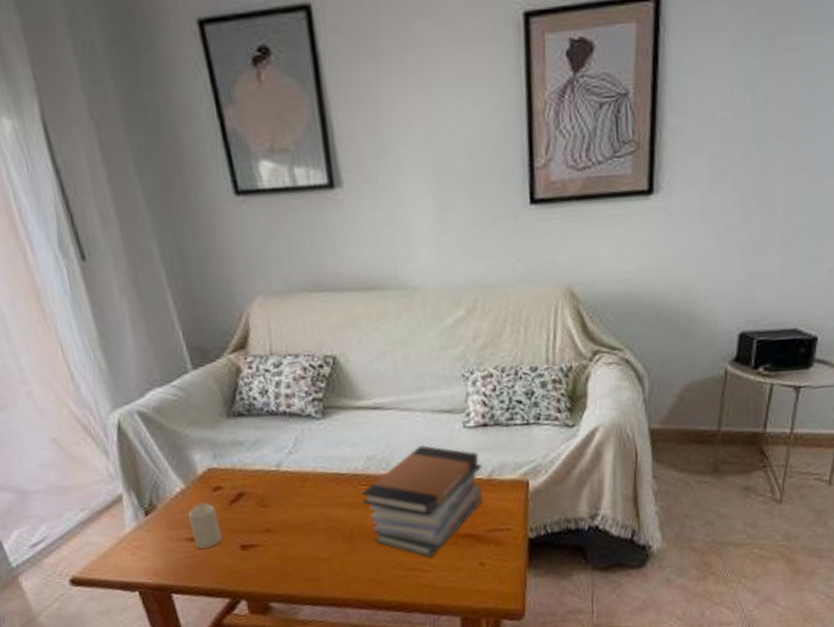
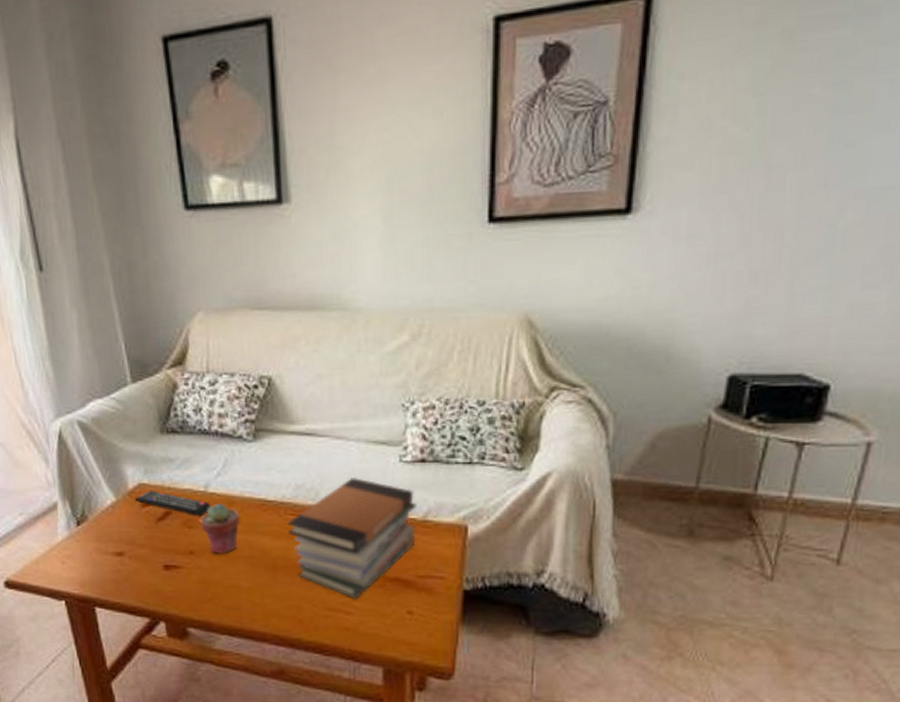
candle: present [188,503,222,549] -> none [116,518,147,565]
remote control: none [204,473,284,496] -> present [134,490,211,517]
potted succulent: none [275,480,315,529] -> present [200,503,240,554]

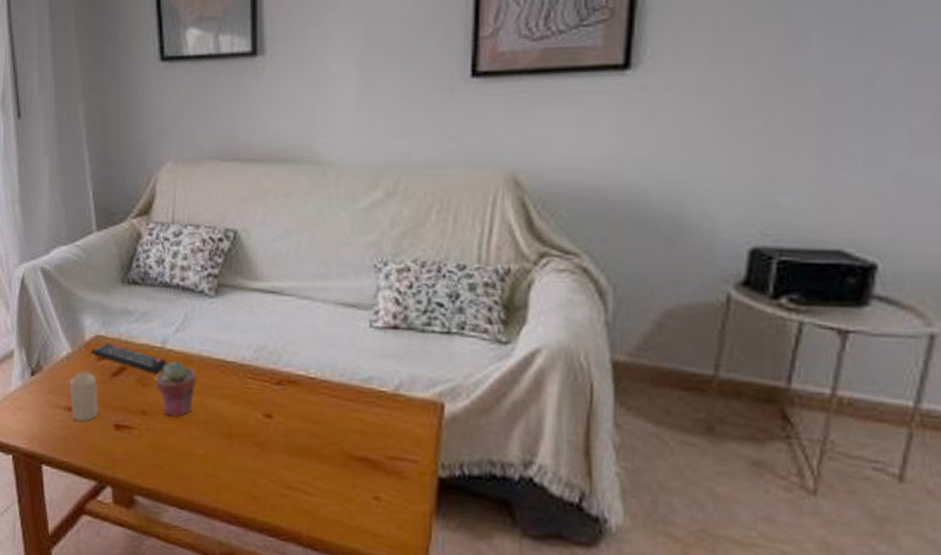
candle: none [116,518,147,565] -> present [70,371,98,422]
book stack: present [287,478,417,599] -> none [246,342,388,478]

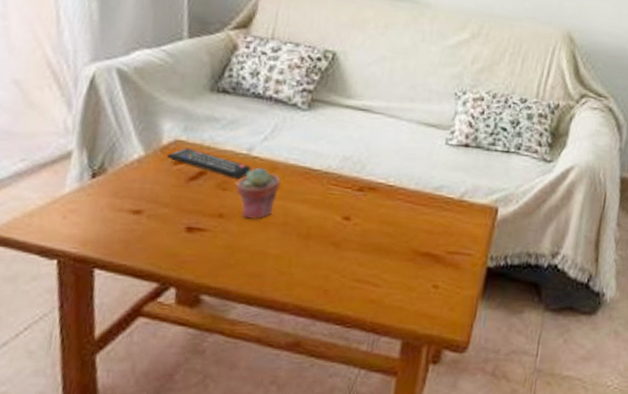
candle: present [70,371,98,422] -> none [137,174,171,225]

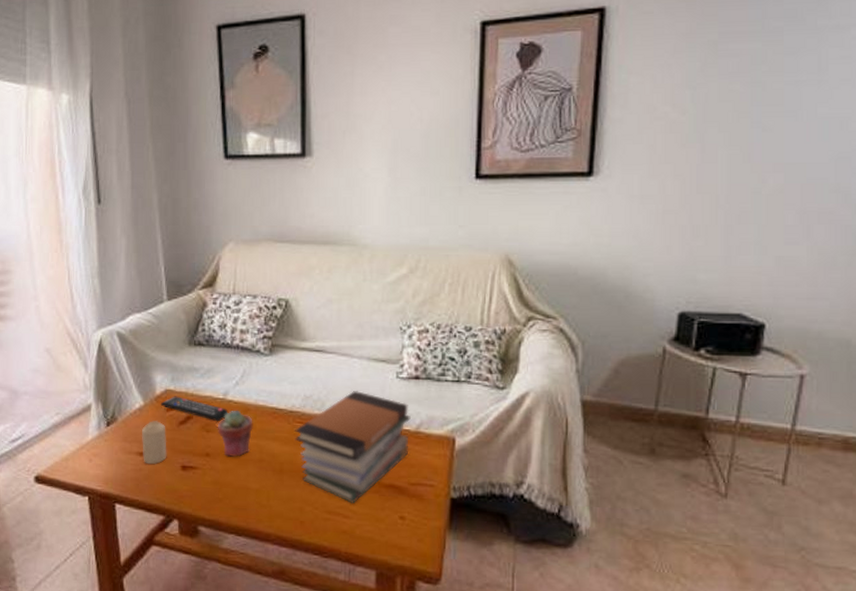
candle: none [137,174,171,225] -> present [142,421,167,465]
book stack: none [327,155,456,271] -> present [295,391,411,503]

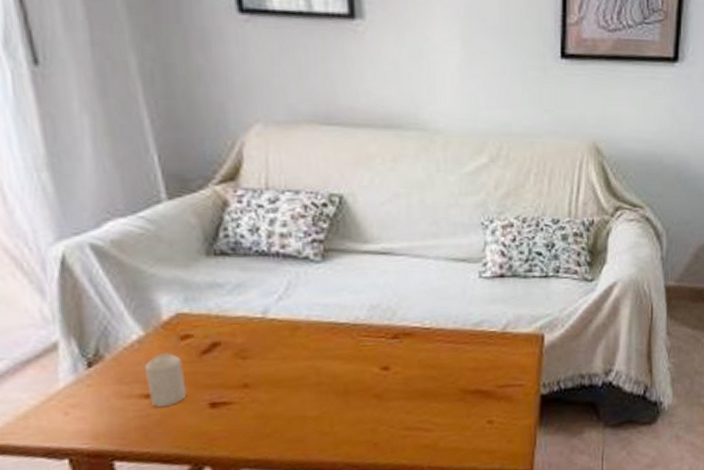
remote control: present [160,396,228,422] -> none [170,320,271,346]
potted succulent: present [218,410,253,457] -> none [257,329,306,385]
book stack: present [295,391,411,503] -> none [361,295,496,416]

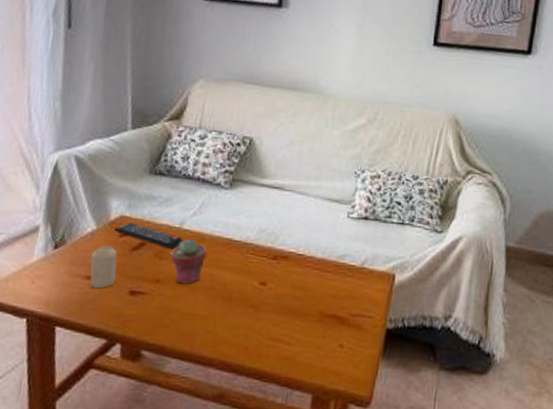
remote control: none [170,320,271,346] -> present [113,222,183,250]
potted succulent: none [257,329,306,385] -> present [171,239,207,284]

